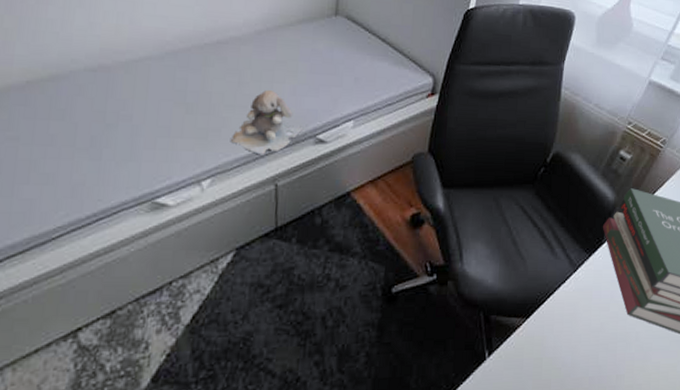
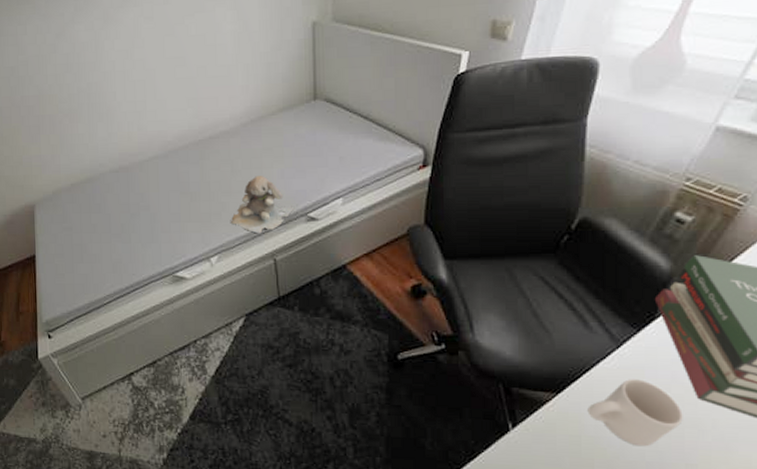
mug: none [549,300,617,363] -> present [587,379,683,447]

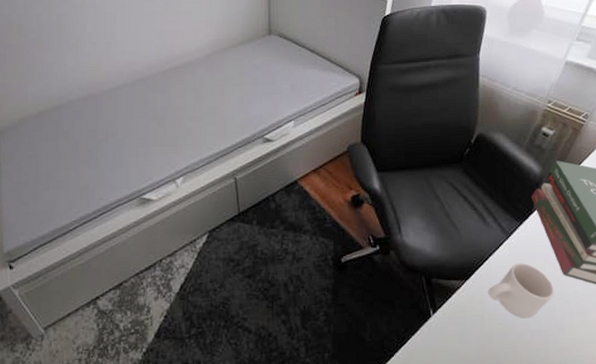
stuffed animal: present [230,176,295,234] -> none [194,102,253,156]

